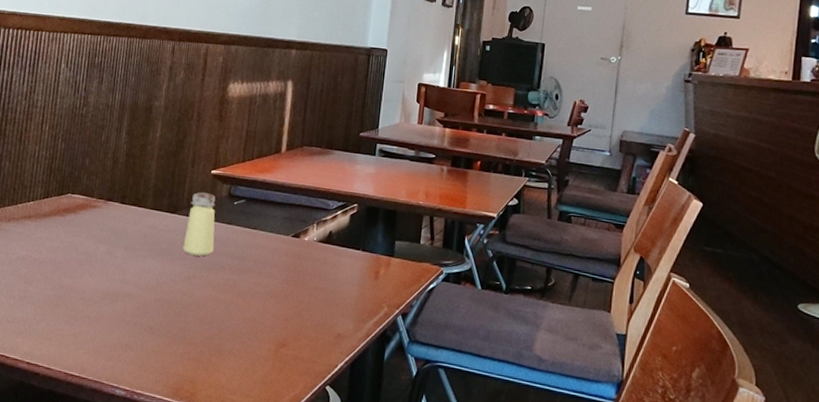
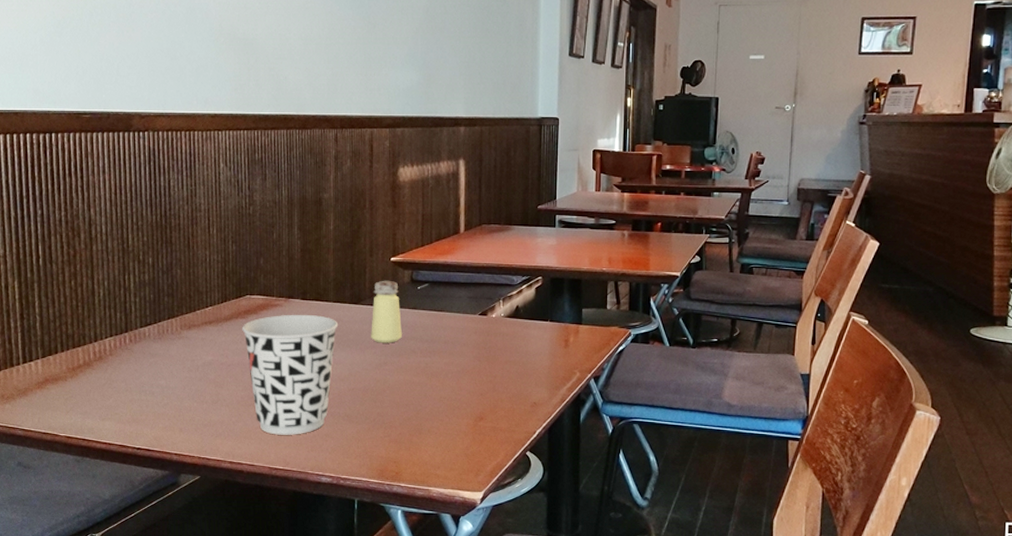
cup: none [59,216,153,342] -> present [242,314,339,435]

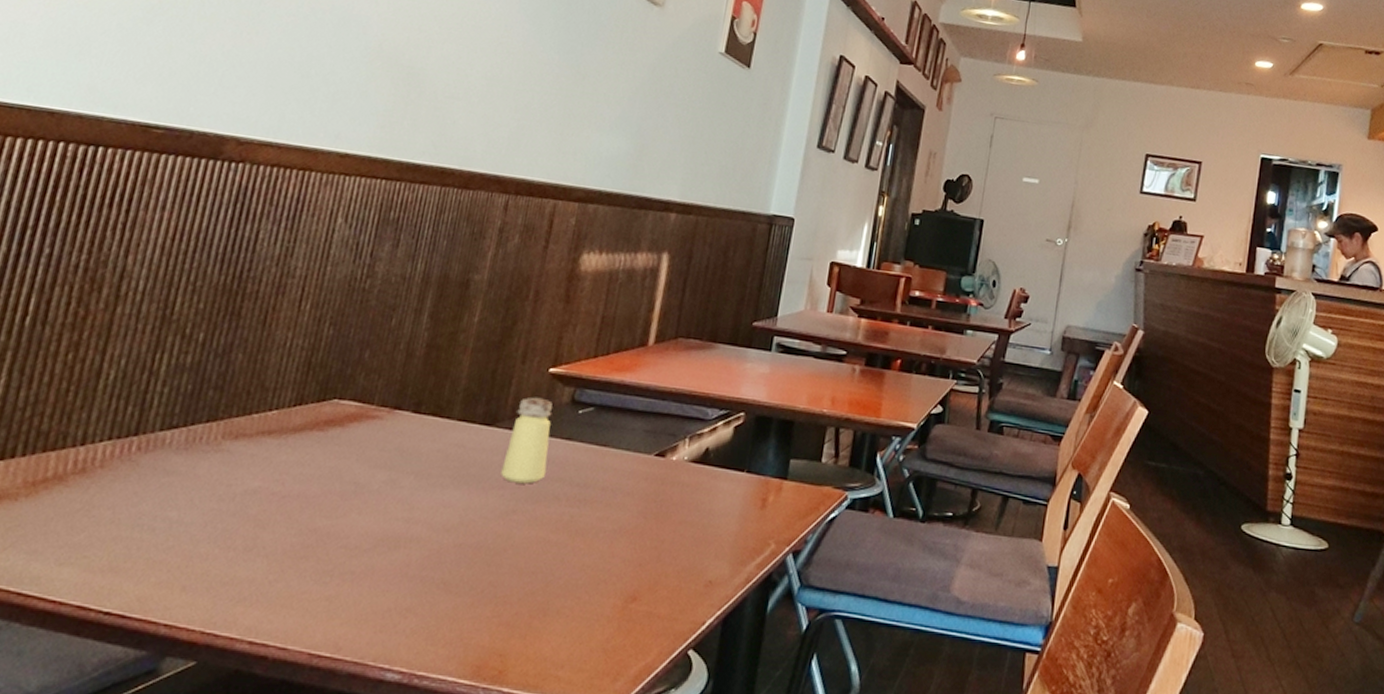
cup: present [242,314,339,435] -> none [306,431,459,607]

